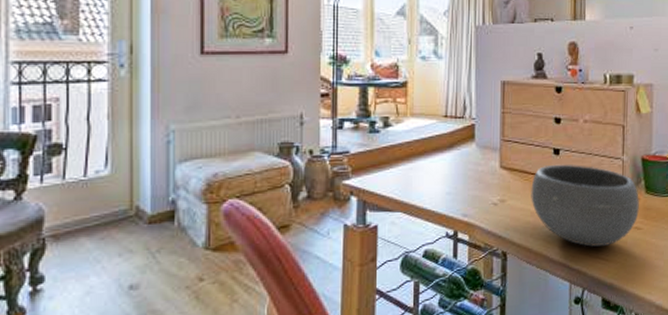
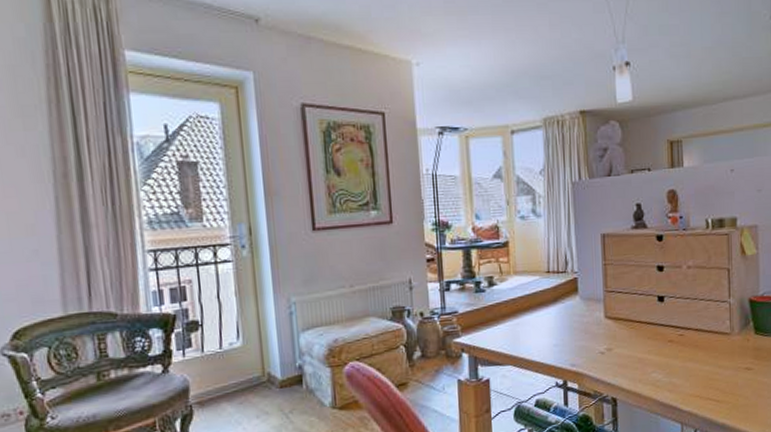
bowl: present [531,164,639,247] -> none [637,310,749,389]

